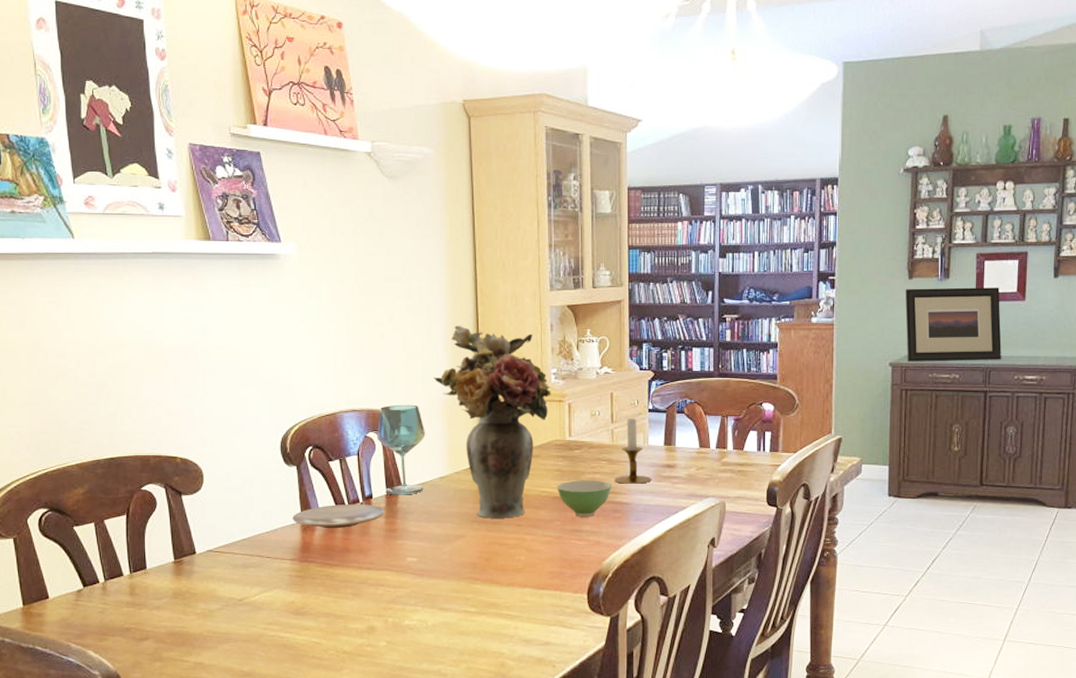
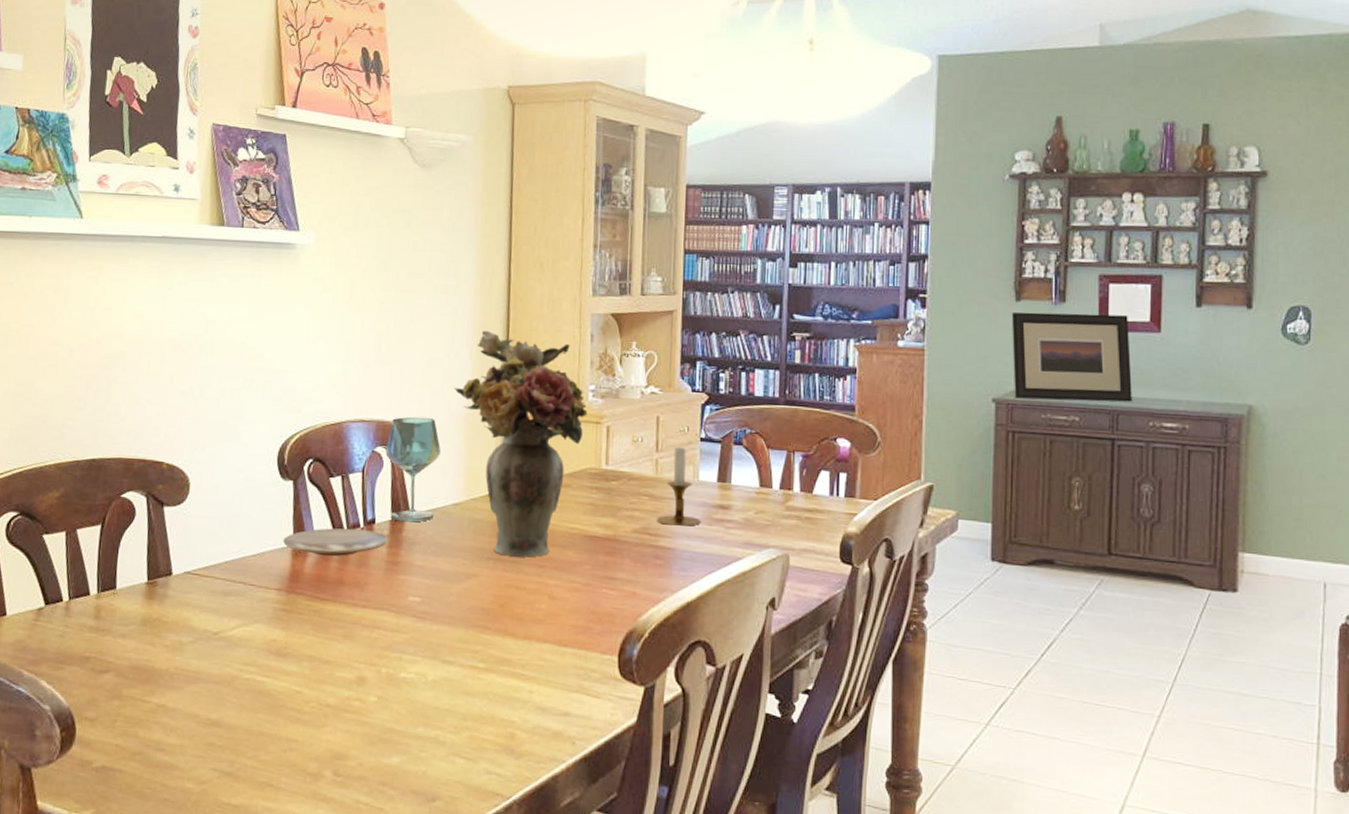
bowl: present [556,480,612,517] -> none [587,517,654,563]

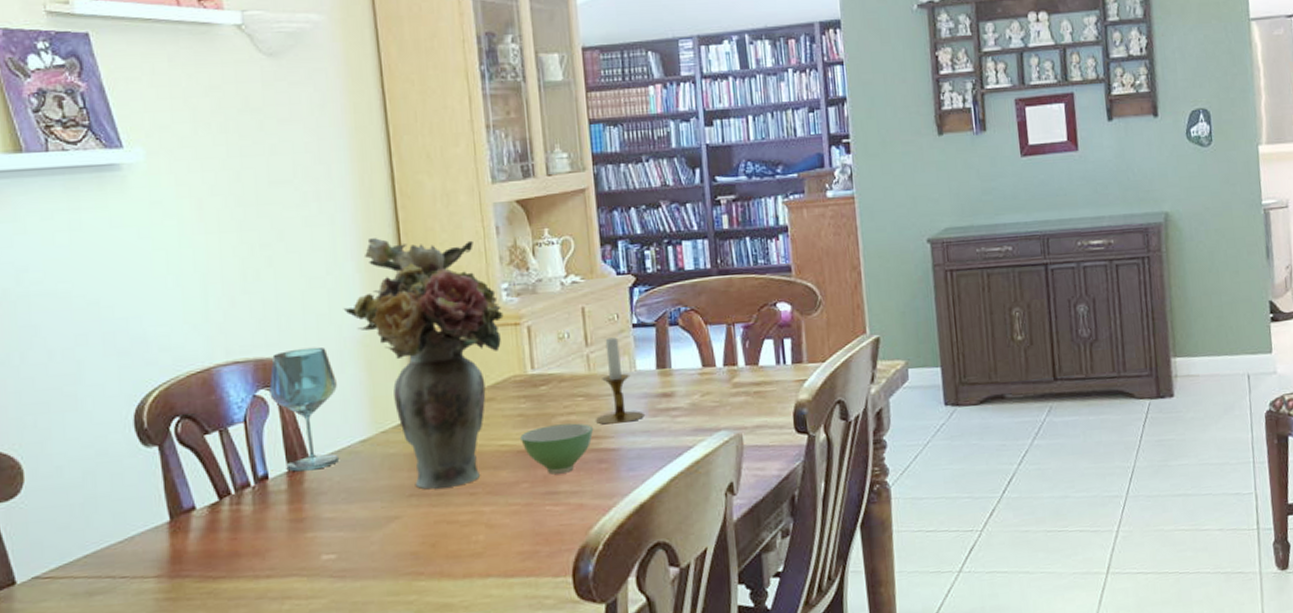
plate: present [283,528,389,557] -> none [156,488,288,528]
bowl: none [587,517,654,563] -> present [519,423,594,475]
picture frame: present [1011,312,1132,402] -> none [935,138,1059,236]

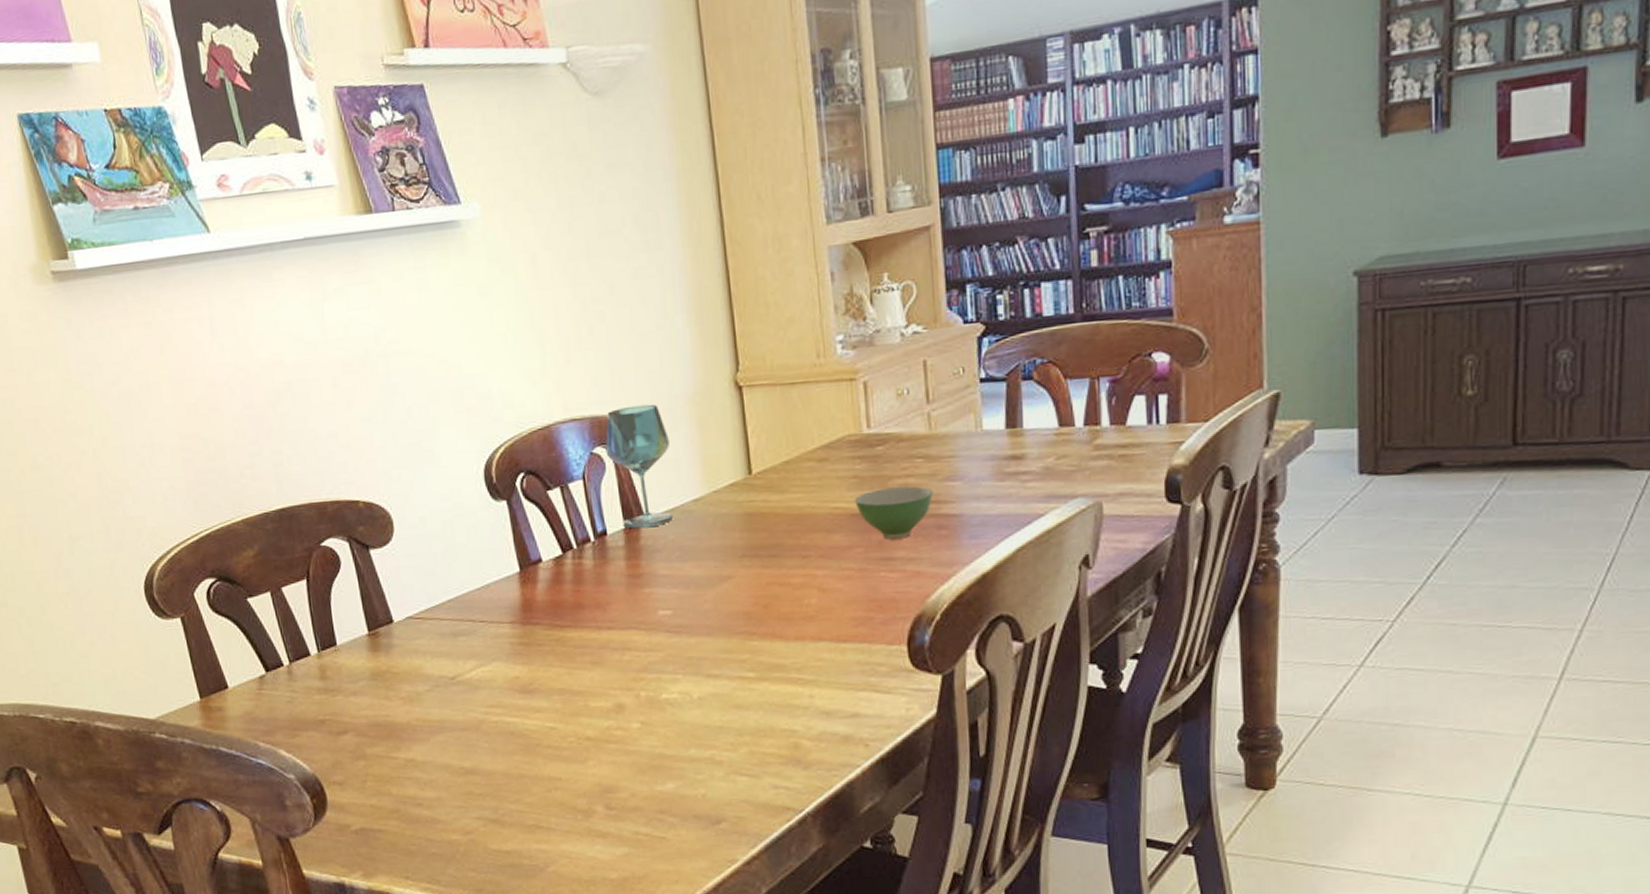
flower arrangement: present [343,238,504,489] -> none [674,288,838,551]
candlestick: present [596,337,644,425] -> none [936,393,990,488]

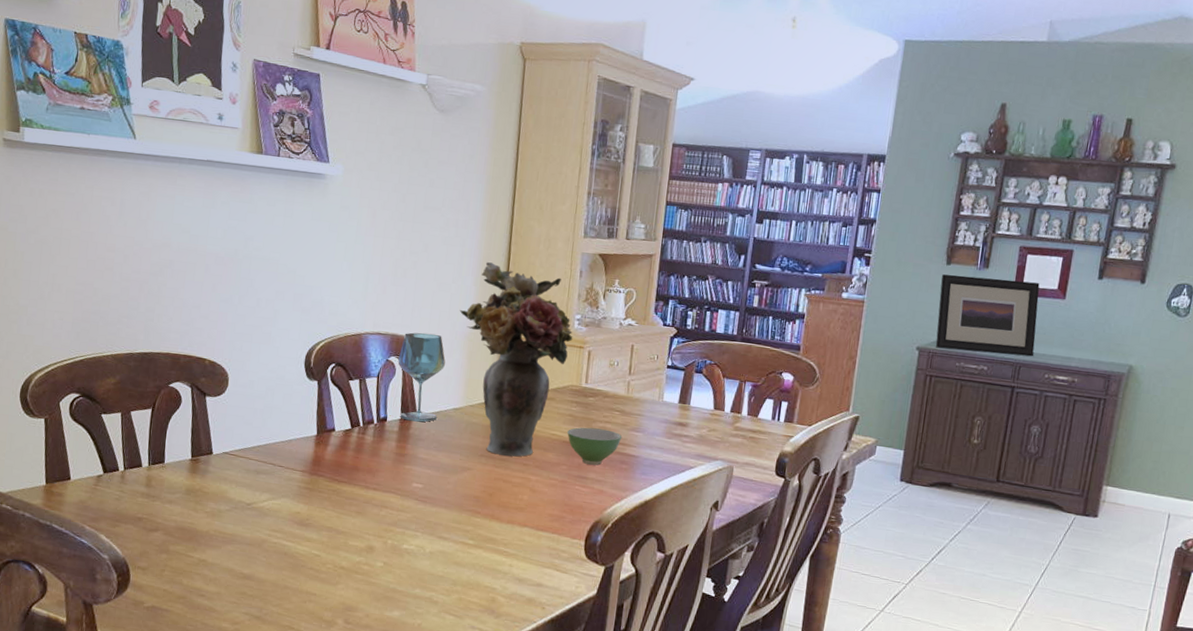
flower arrangement: none [674,288,838,551] -> present [459,262,573,457]
picture frame: none [1375,131,1544,266] -> present [935,274,1040,357]

